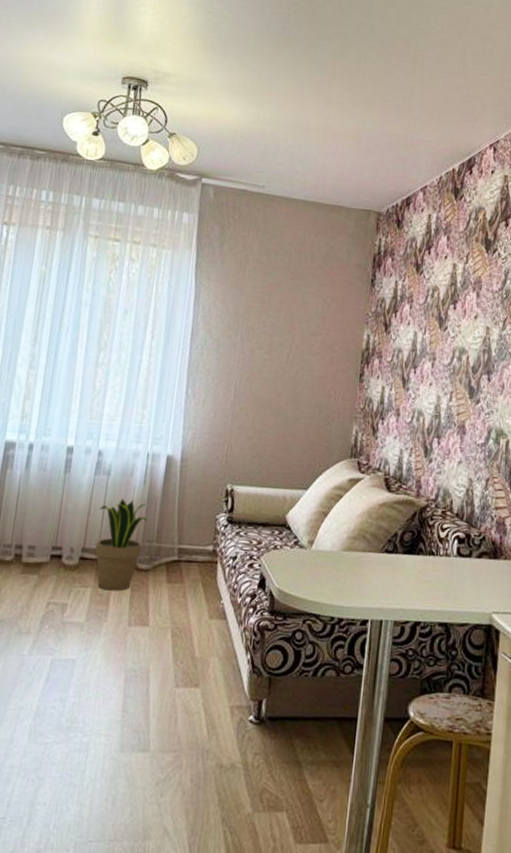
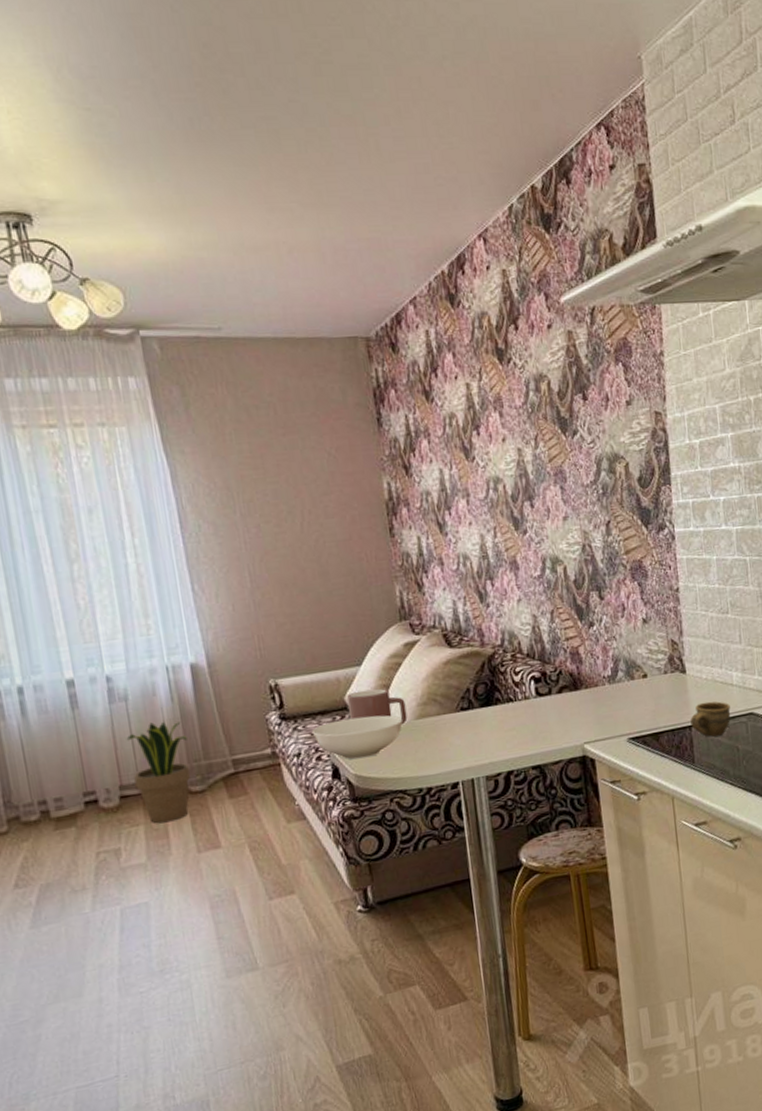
bowl: none [250,534,332,576] -> present [311,715,403,759]
mug: none [286,512,338,553] -> present [346,689,408,725]

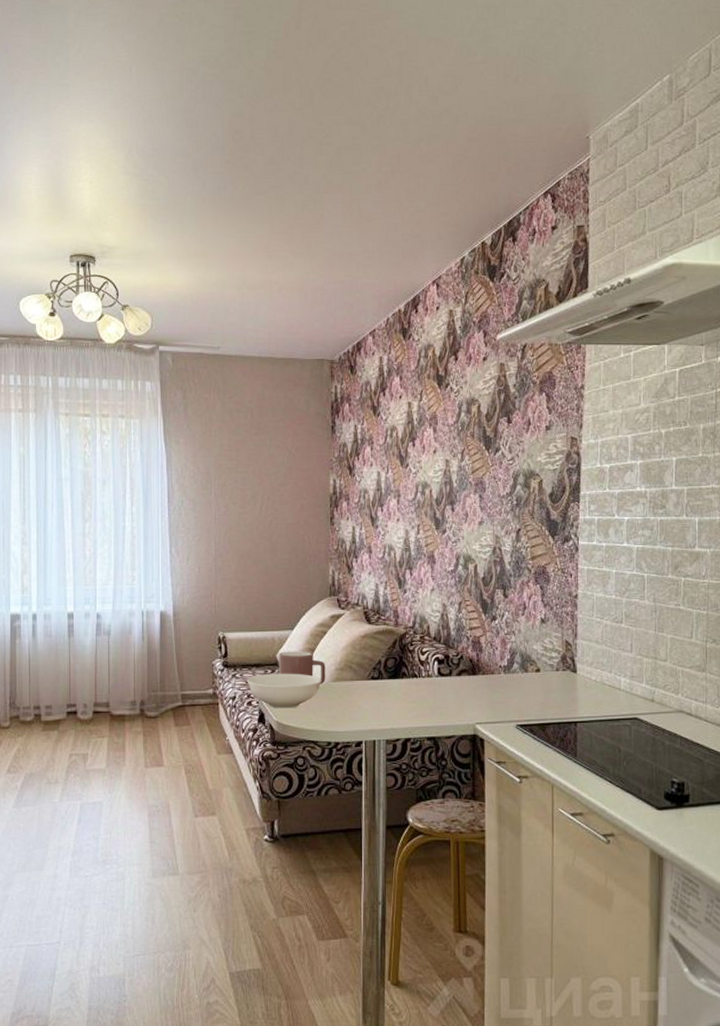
potted plant: present [126,721,191,824] -> none [104,655,150,738]
cup: present [690,701,731,737] -> none [576,702,616,735]

